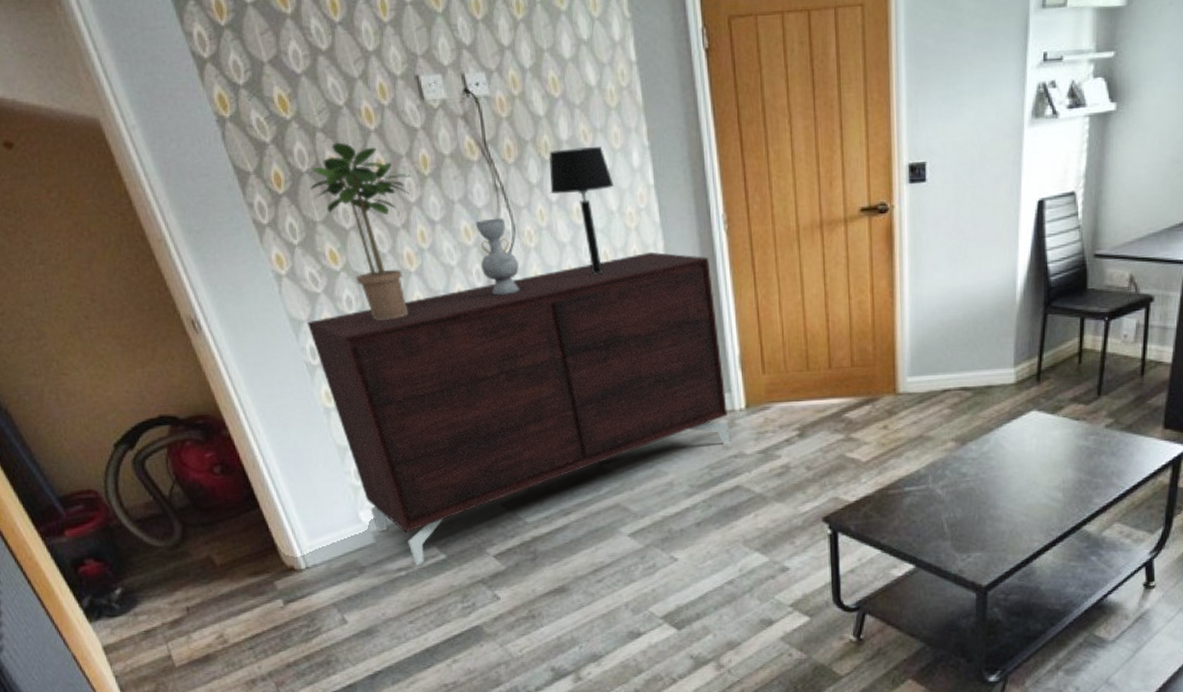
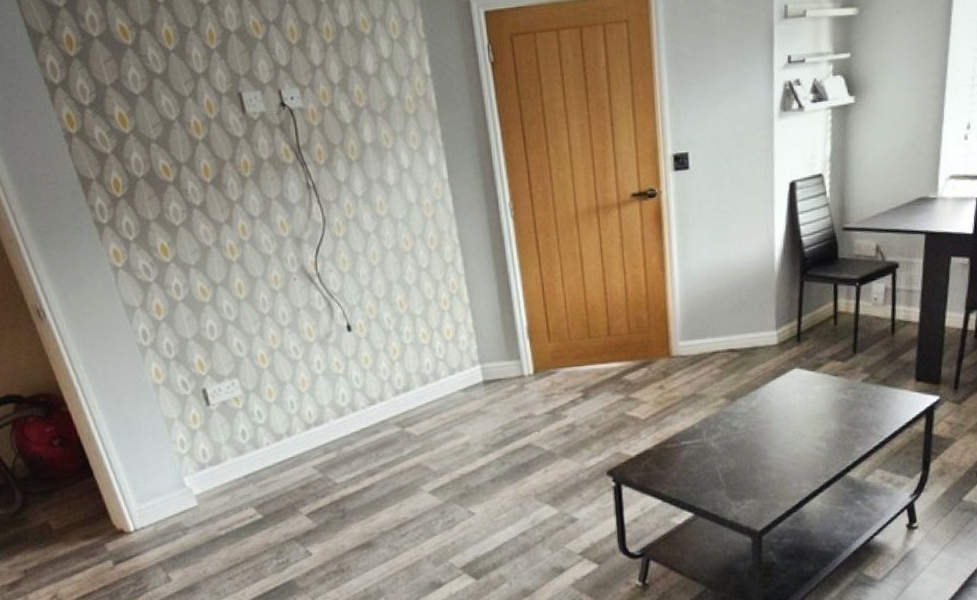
sideboard: present [306,251,730,566] -> none [139,237,521,526]
potted plant: present [310,142,411,320] -> none [145,151,233,305]
decorative vase: present [475,218,520,296] -> none [290,212,330,280]
table lamp: present [548,146,615,275] -> none [354,147,413,259]

